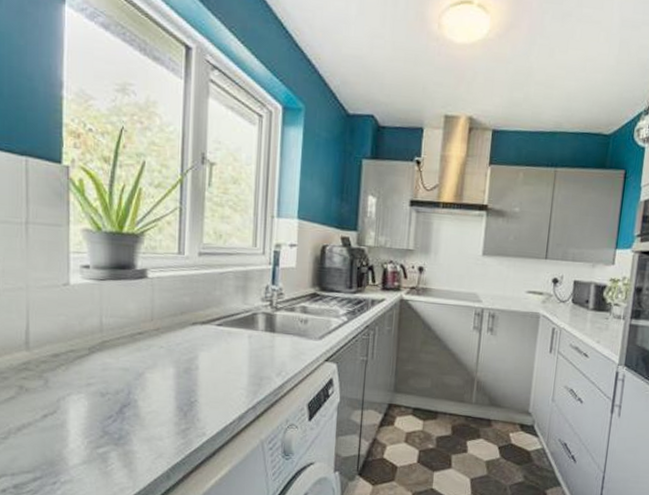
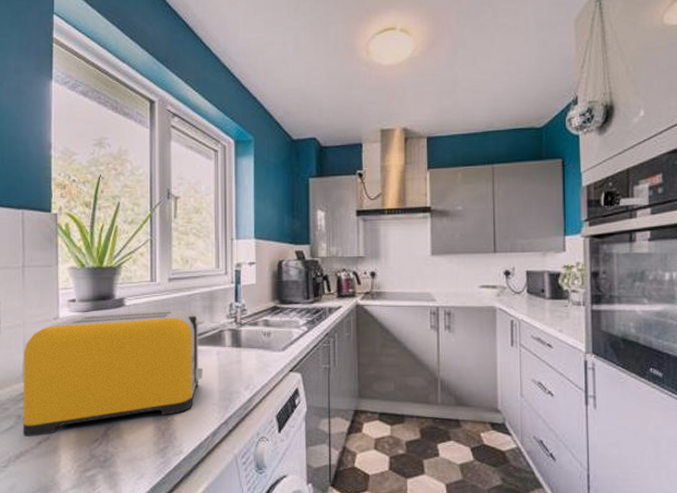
toaster: none [25,284,237,409] -> present [23,310,204,437]

